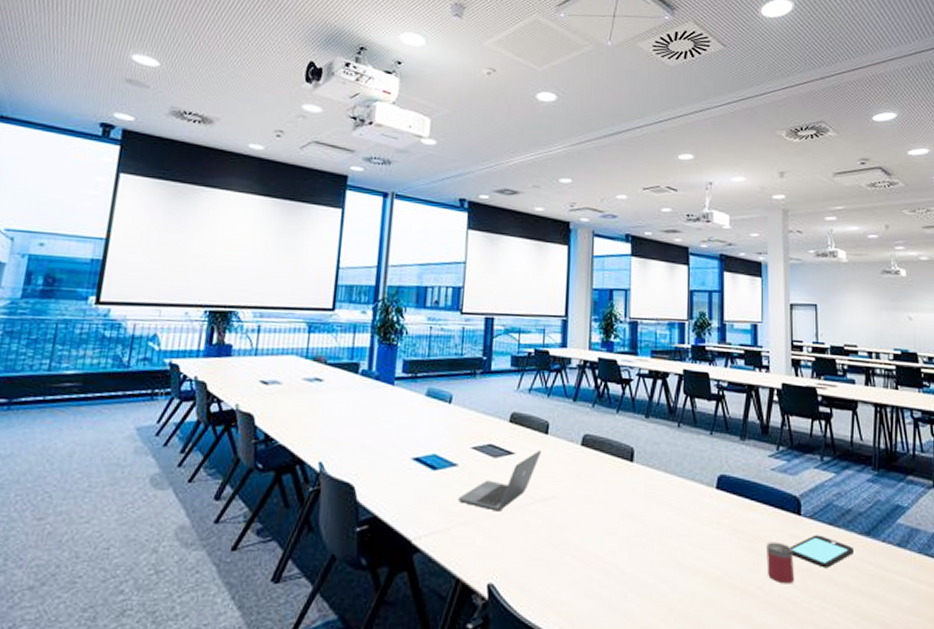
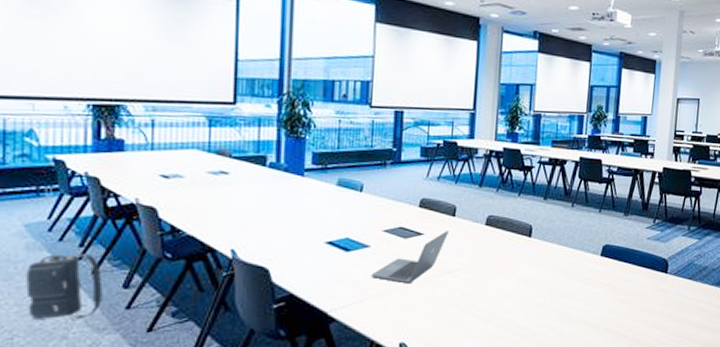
backpack: none [126,459,197,532] -> present [26,253,103,320]
beverage cup: present [766,541,794,583] -> none [636,294,659,325]
tablet: present [791,535,854,567] -> none [657,287,705,311]

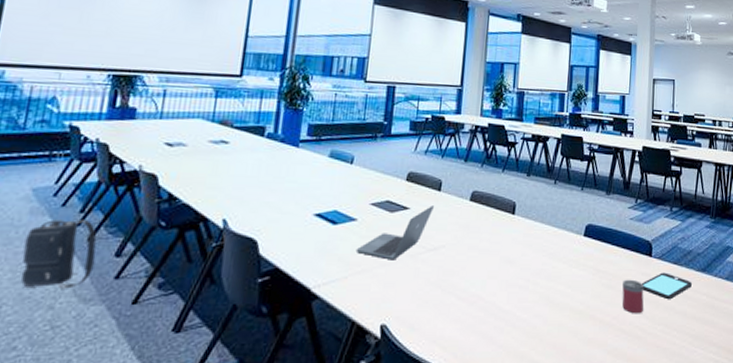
beverage cup: none [636,294,659,325] -> present [622,279,644,313]
tablet: none [657,287,705,311] -> present [642,272,692,299]

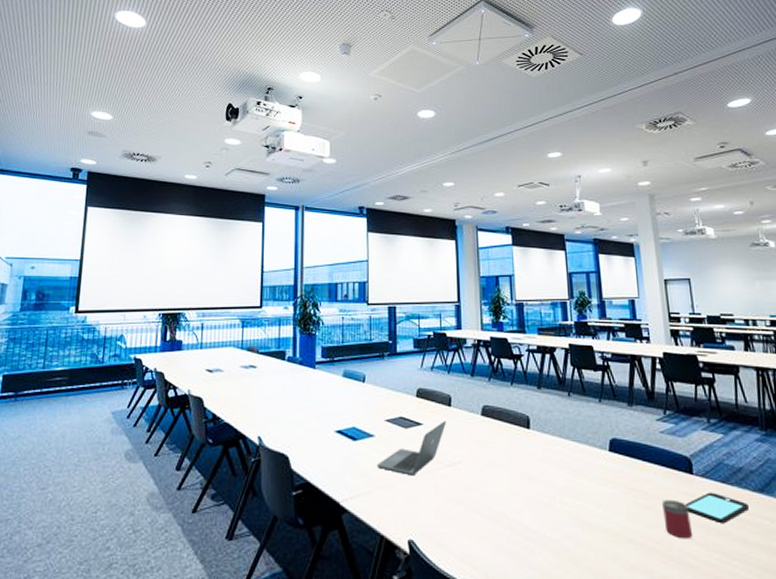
backpack: present [20,219,97,289] -> none [108,437,162,498]

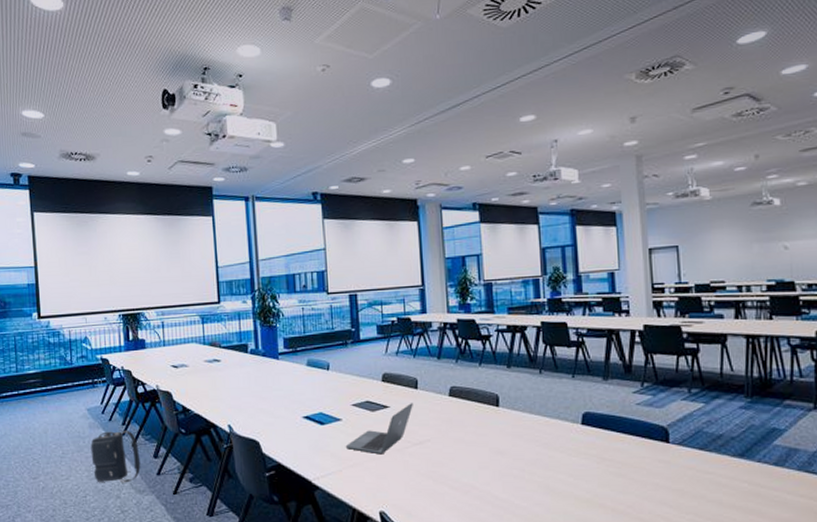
backpack: none [108,437,162,498] -> present [90,430,141,483]
beverage cup: present [662,499,692,538] -> none [635,467,665,501]
tablet: present [686,492,749,523] -> none [660,459,726,487]

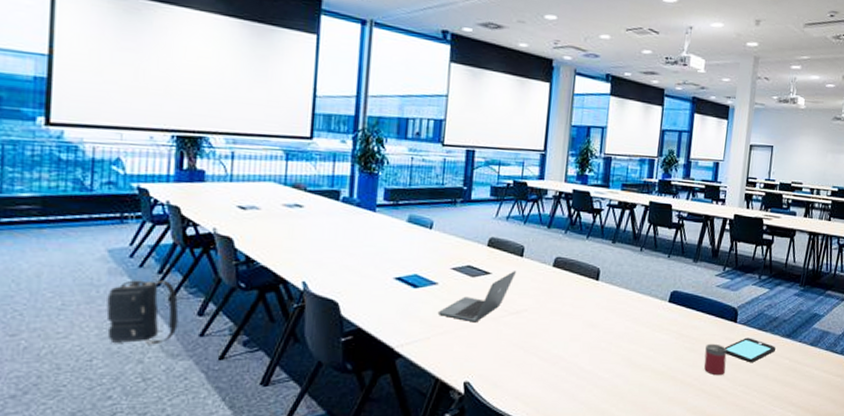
beverage cup: none [635,467,665,501] -> present [704,343,727,375]
tablet: none [660,459,726,487] -> present [725,337,776,362]

